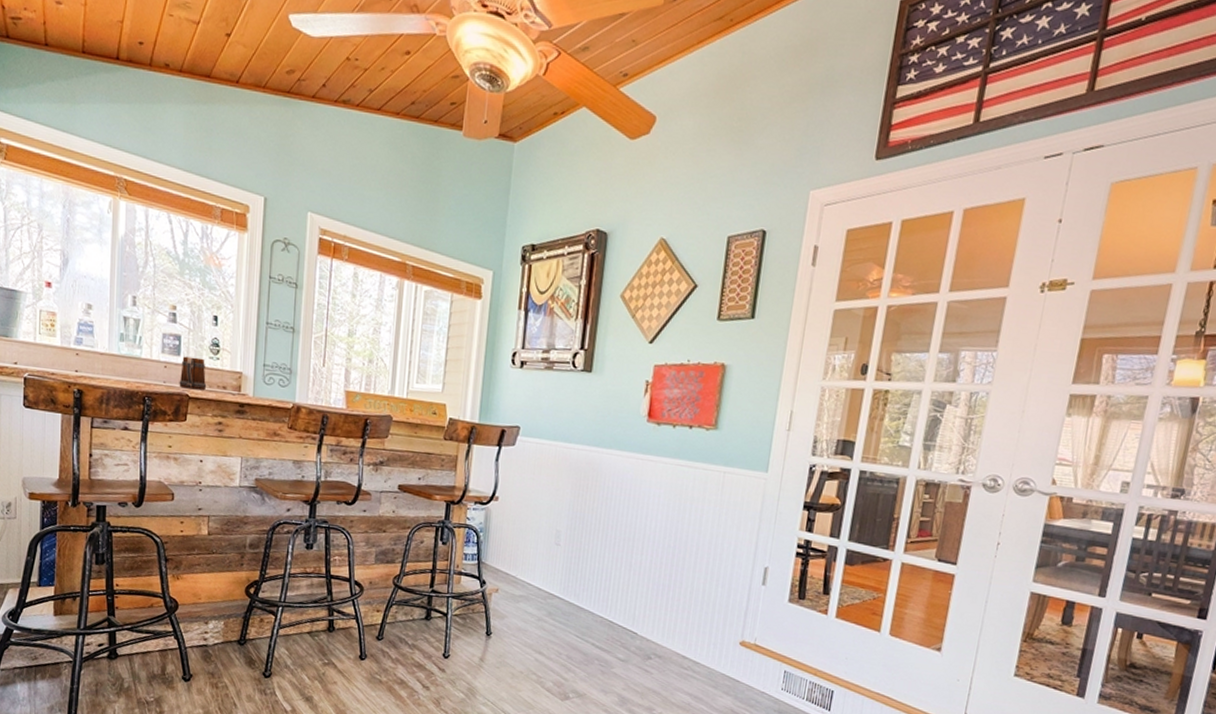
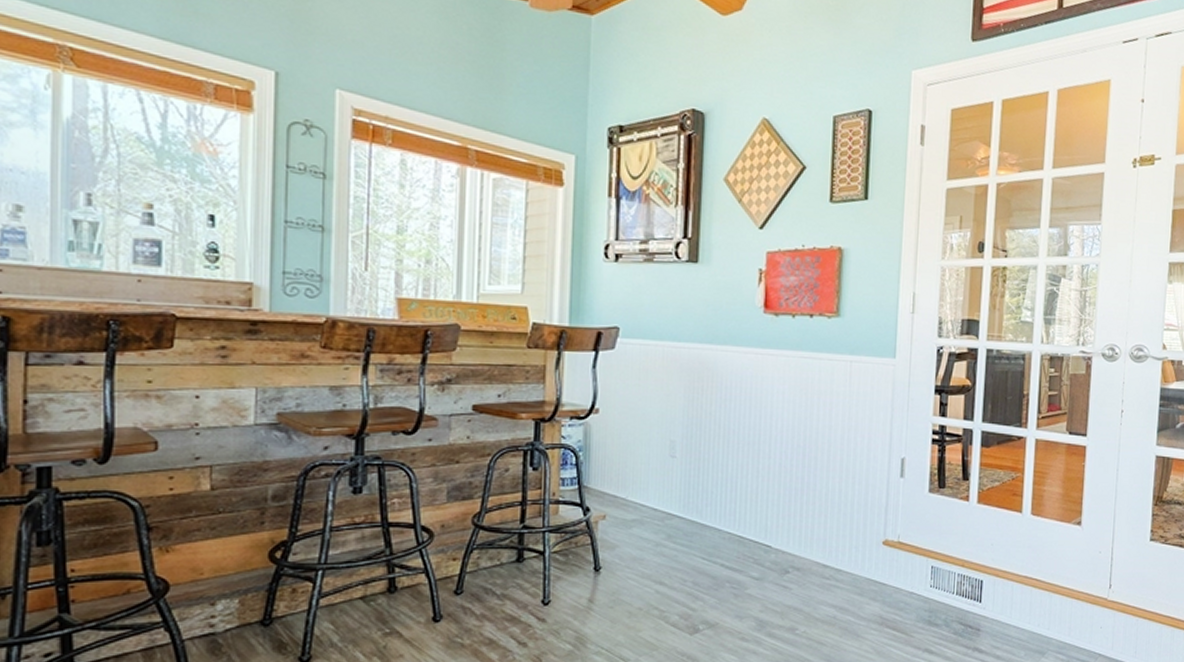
beer mug: present [179,356,207,391] -> none [160,266,202,308]

